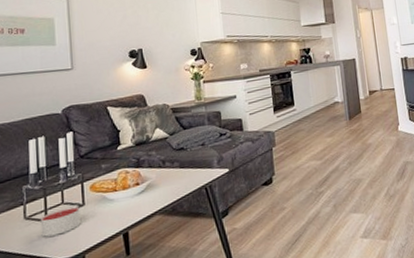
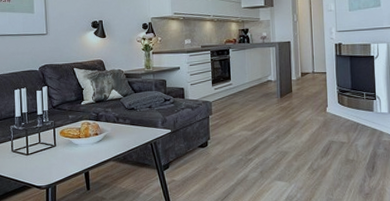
candle: present [40,206,81,237] -> none [23,146,53,167]

